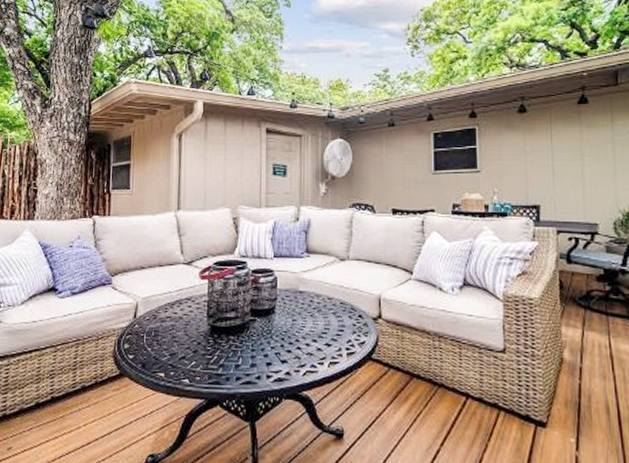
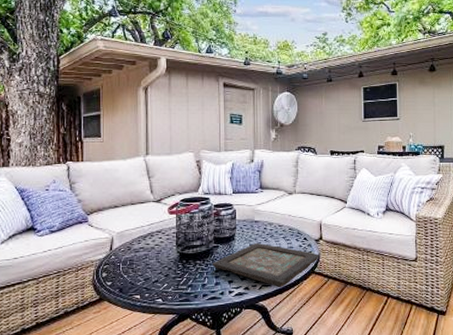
decorative tray: none [247,317,378,375] -> present [212,242,320,287]

